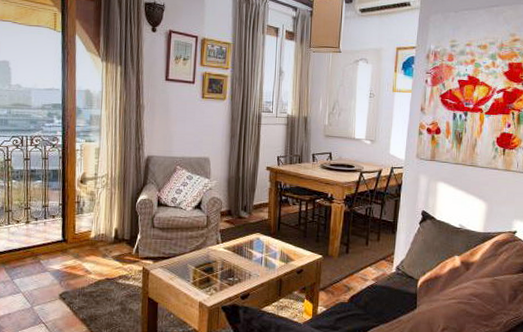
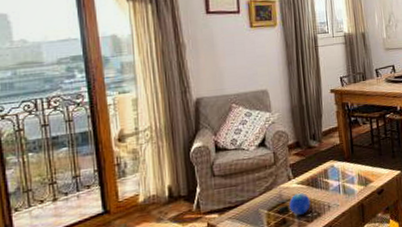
decorative orb: none [214,257,234,277] -> present [289,193,311,215]

